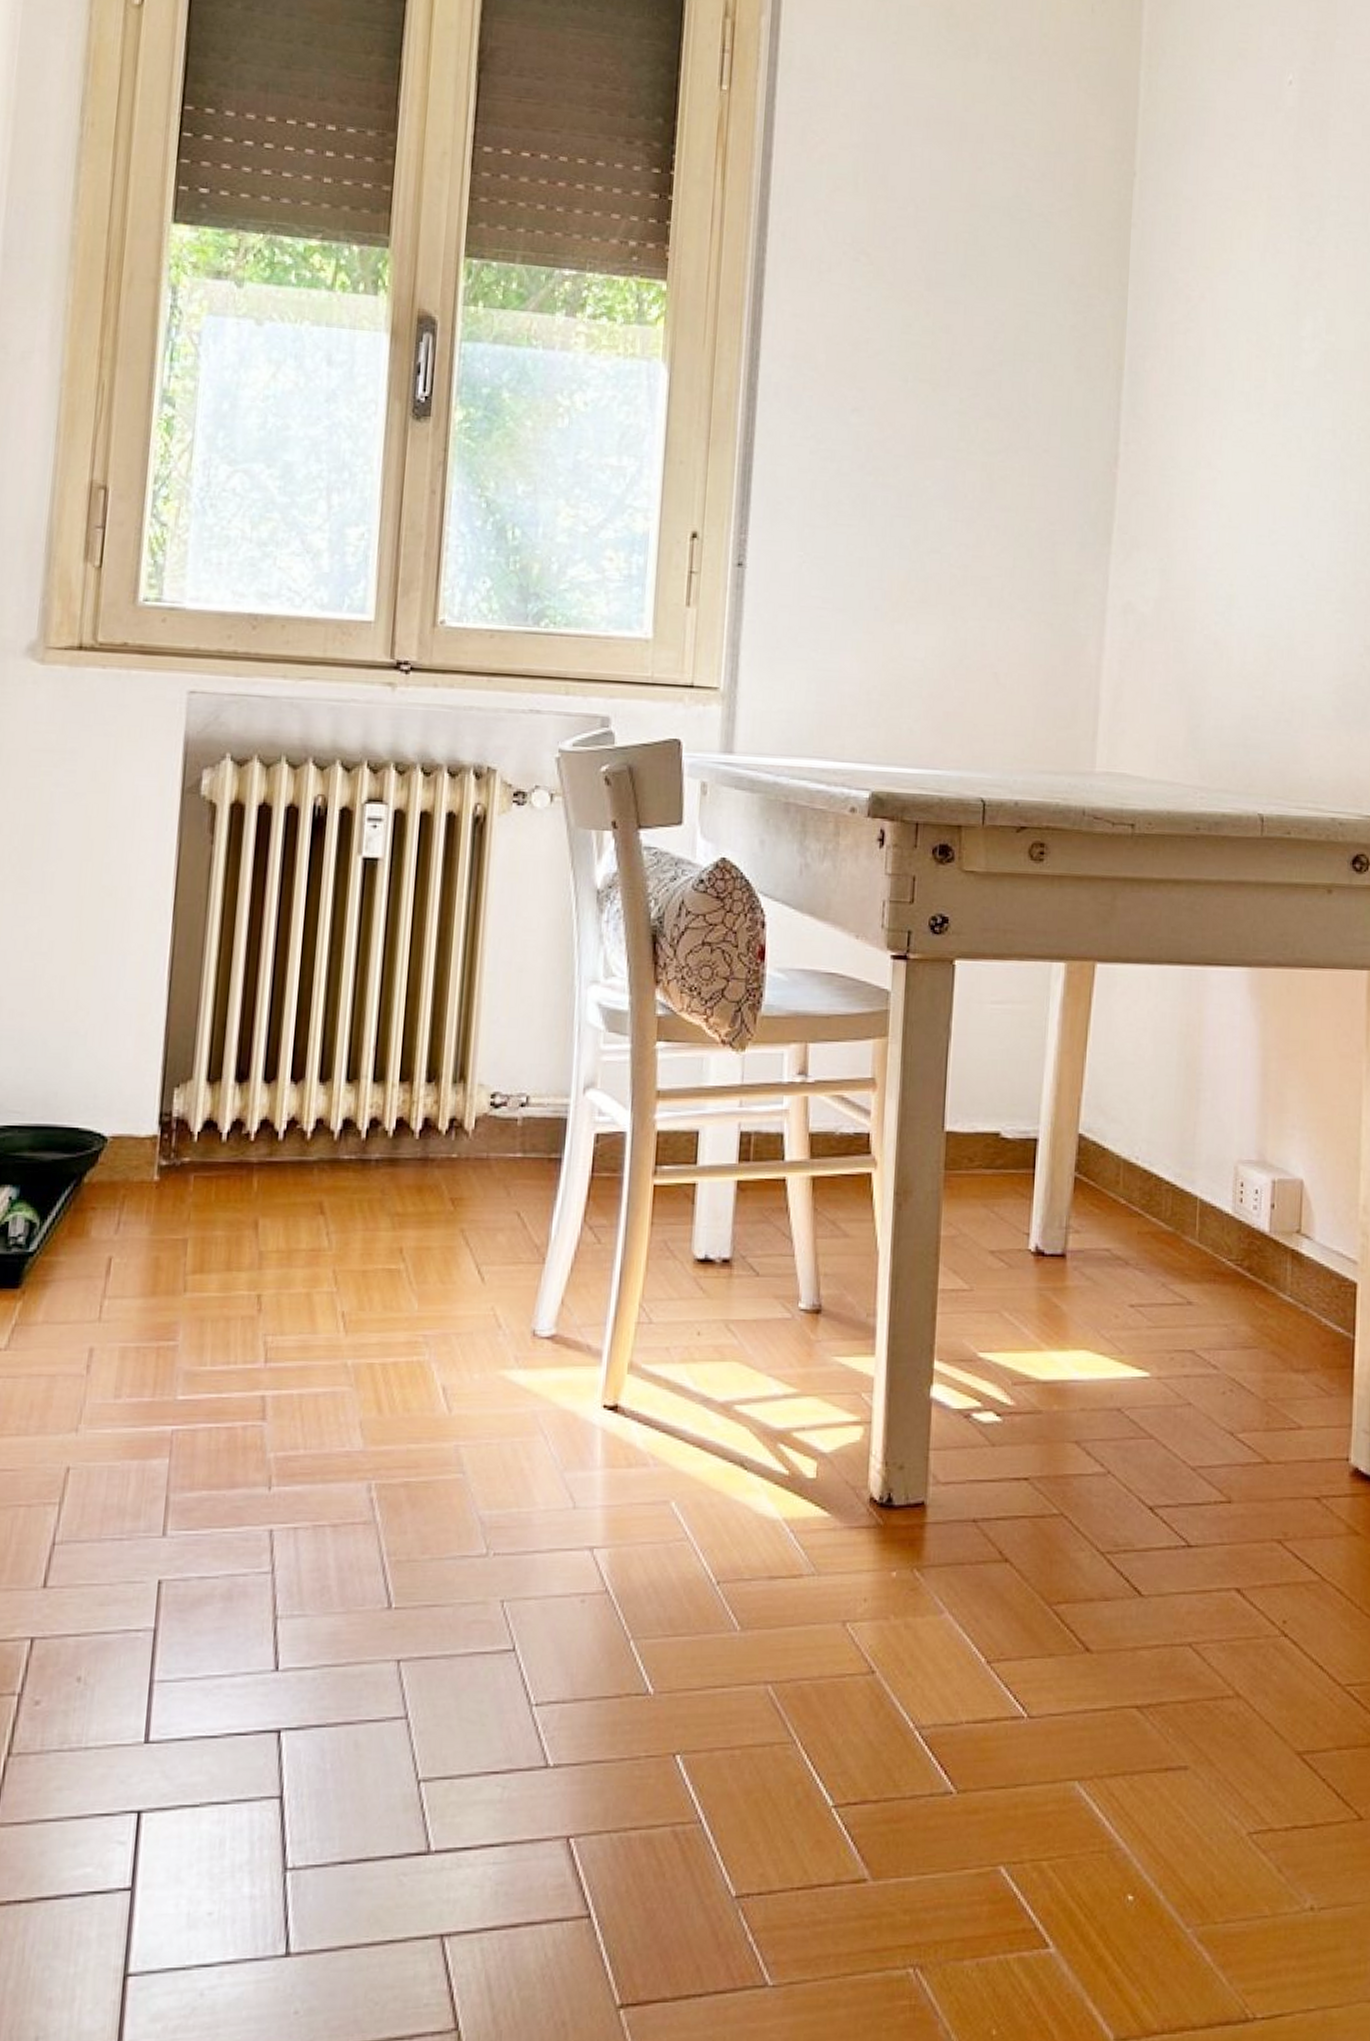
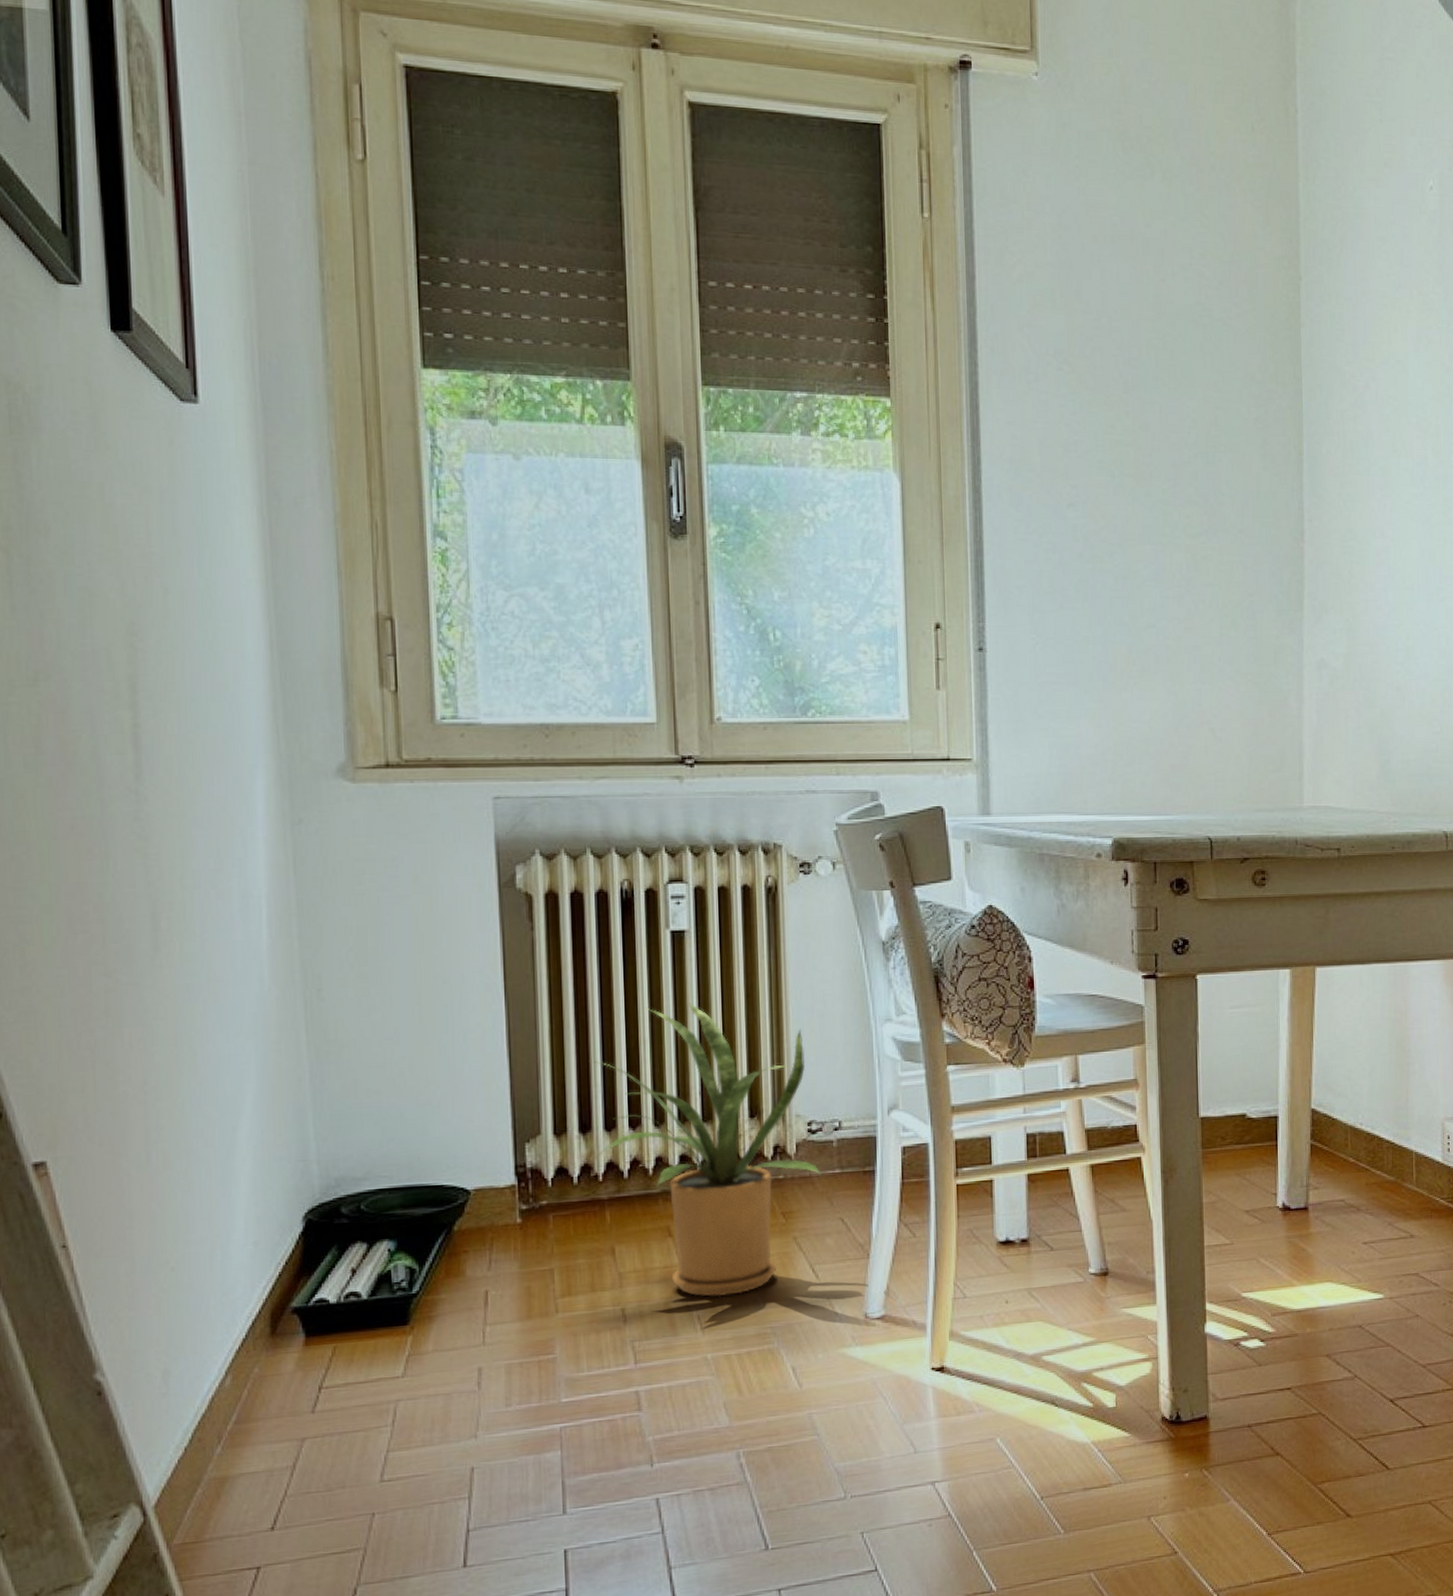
house plant: none [254,941,501,1293] -> present [588,1002,822,1297]

